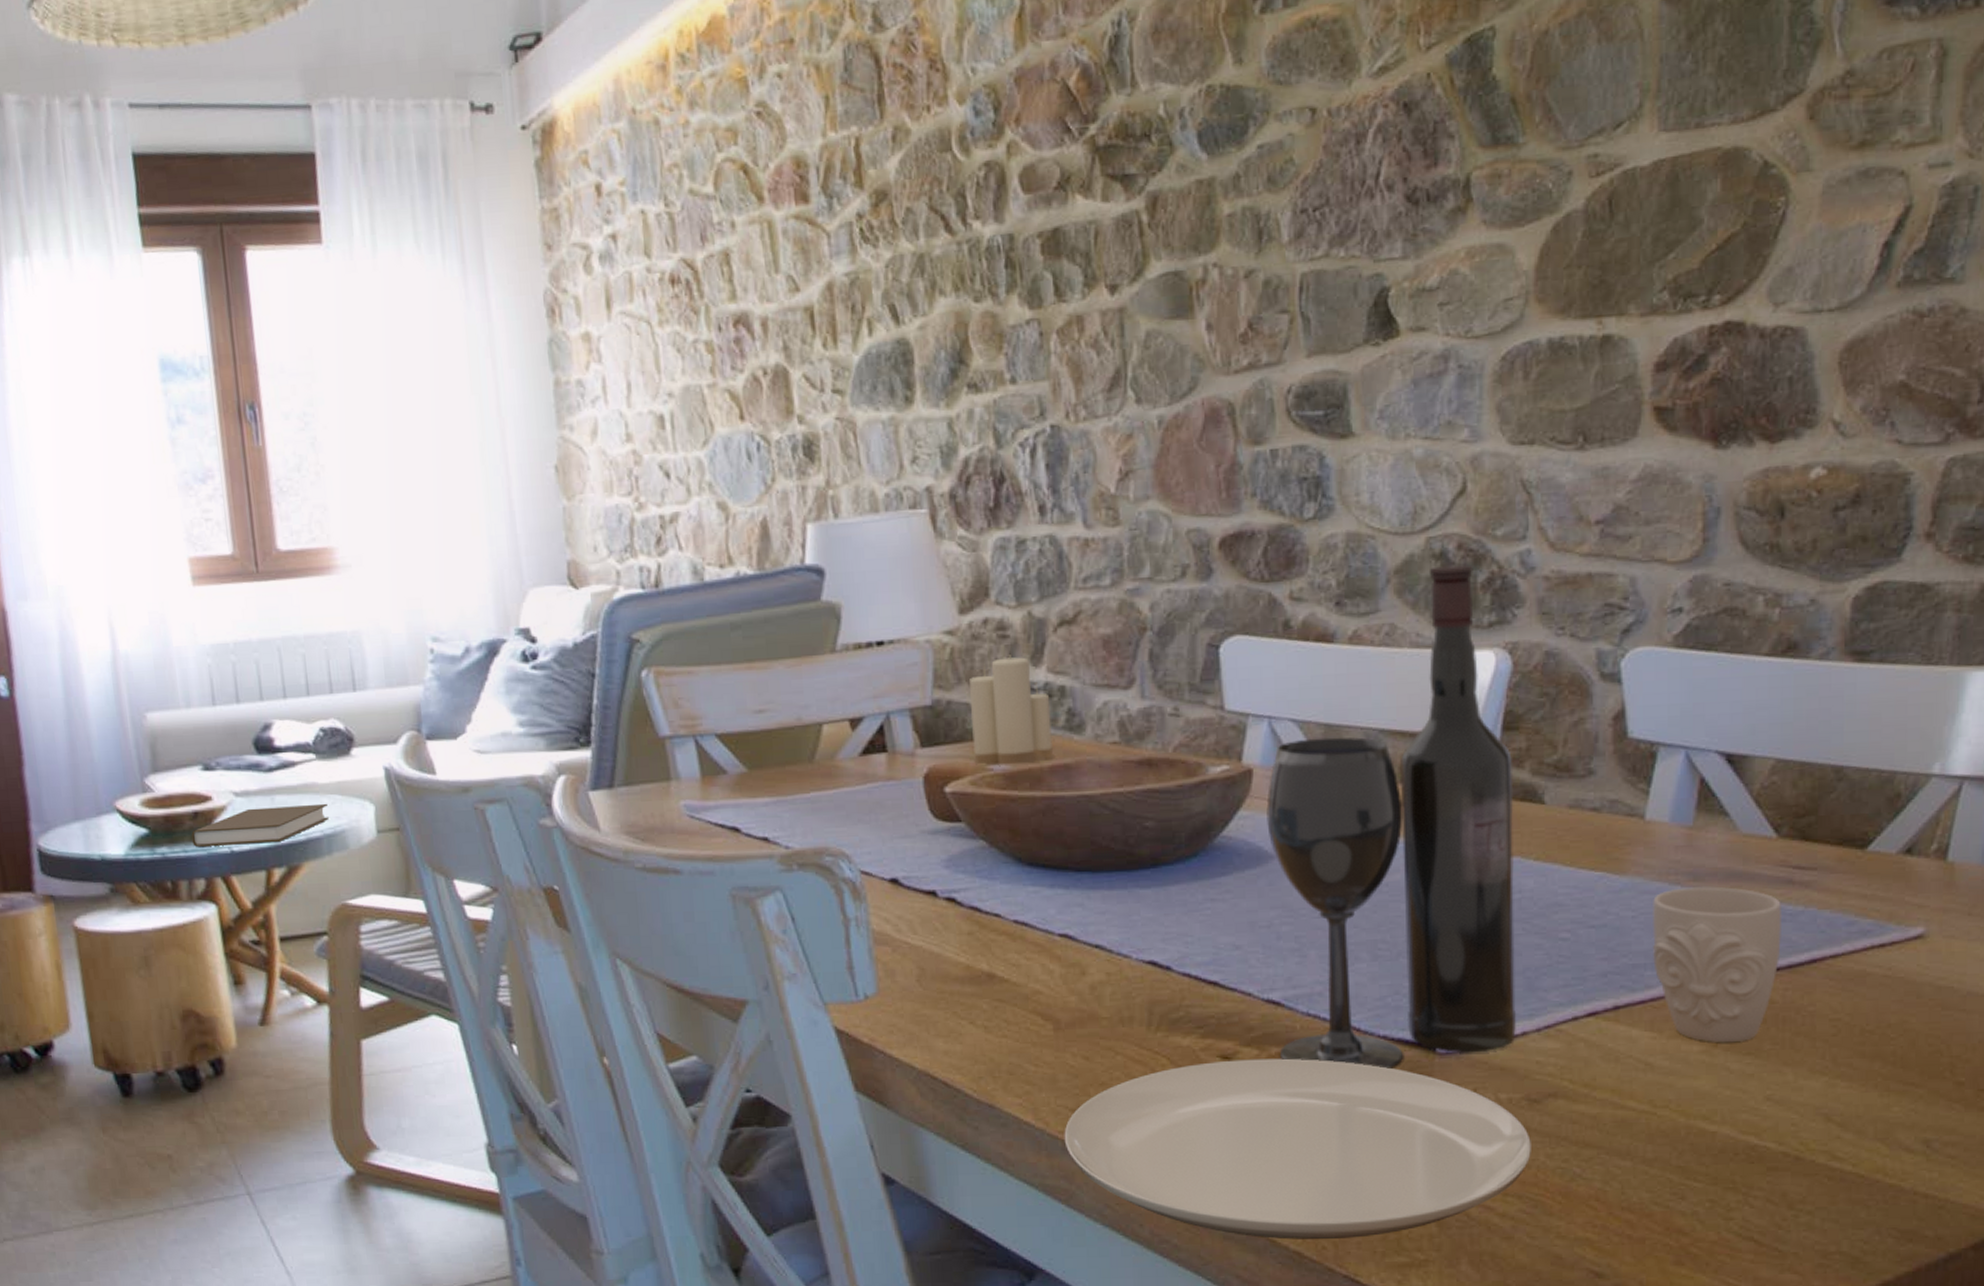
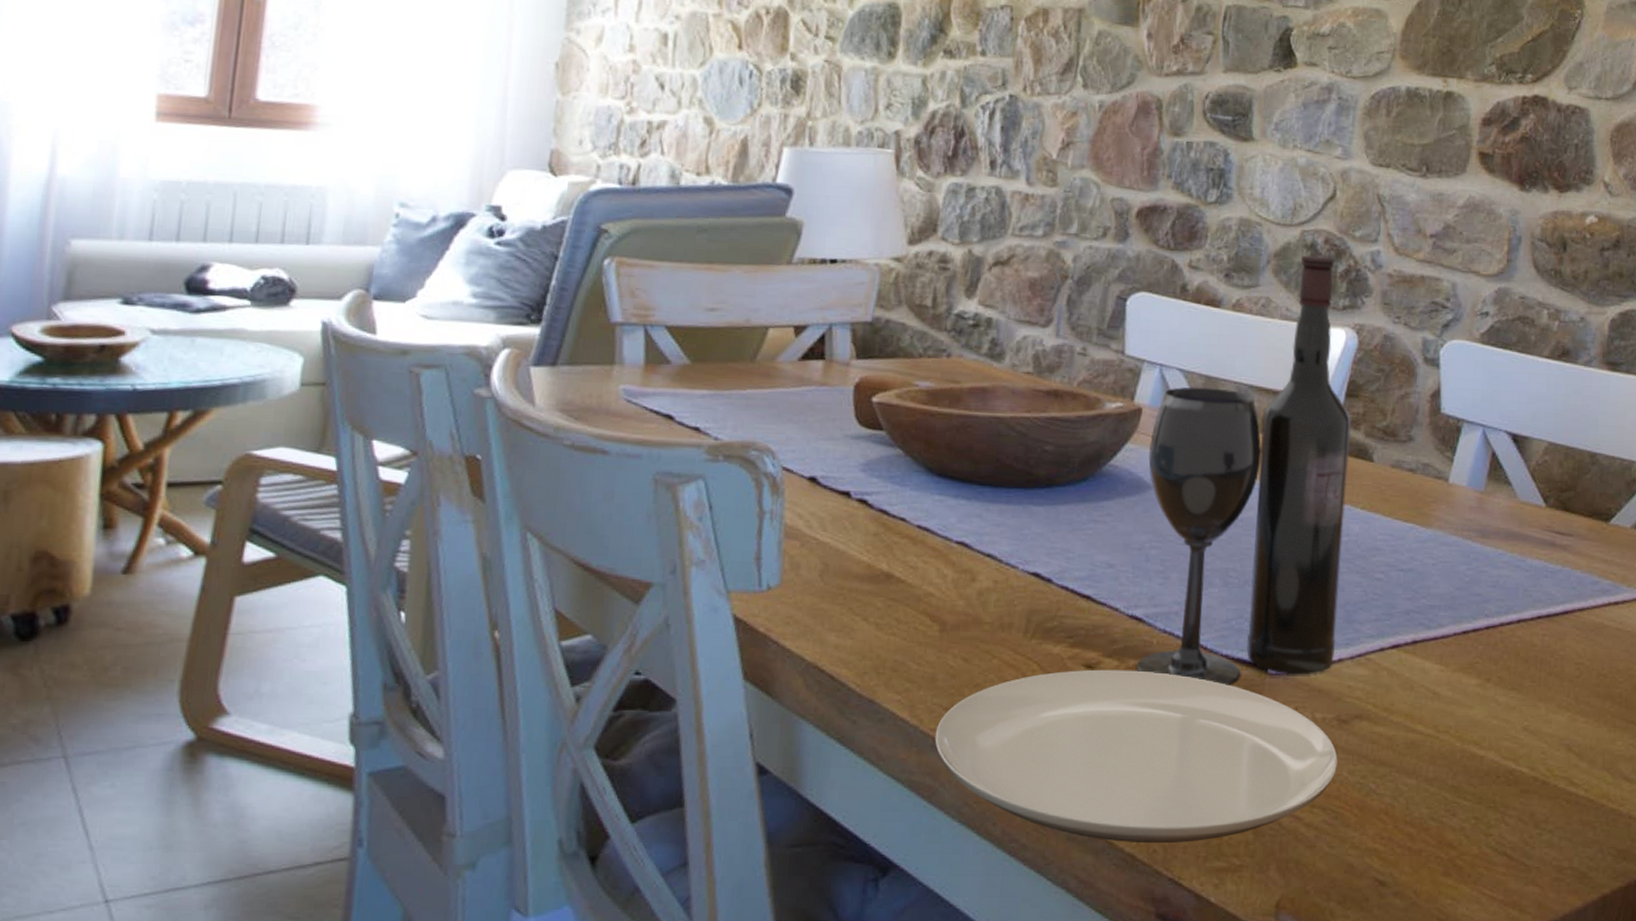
book: present [191,803,329,847] -> none [91,347,253,384]
candle: present [970,655,1056,767] -> none [902,285,978,385]
cup: present [1653,886,1781,1043] -> none [1446,542,1545,679]

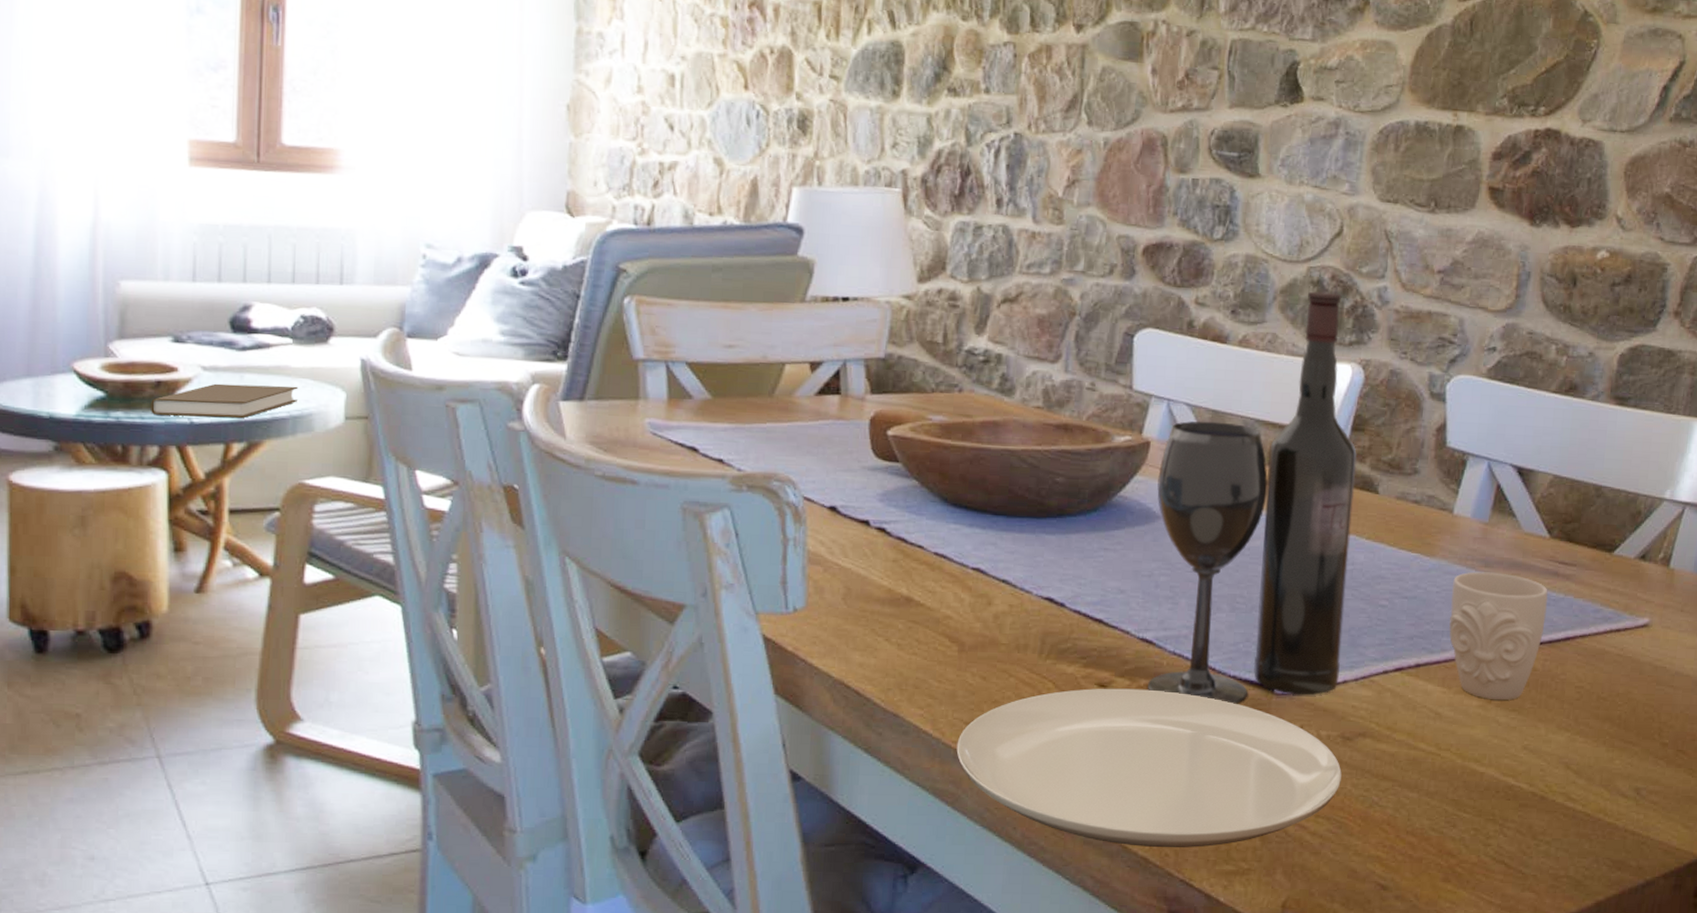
book: none [91,347,253,384] -> present [151,383,298,418]
cup: none [1446,542,1545,679] -> present [1449,572,1548,701]

